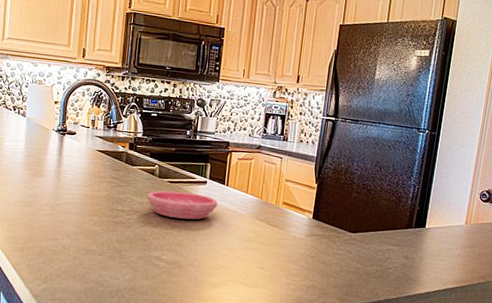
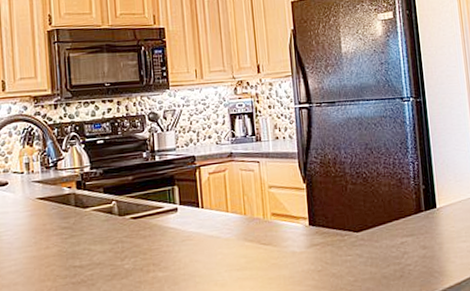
saucer: present [148,191,218,220] -> none [109,225,195,262]

